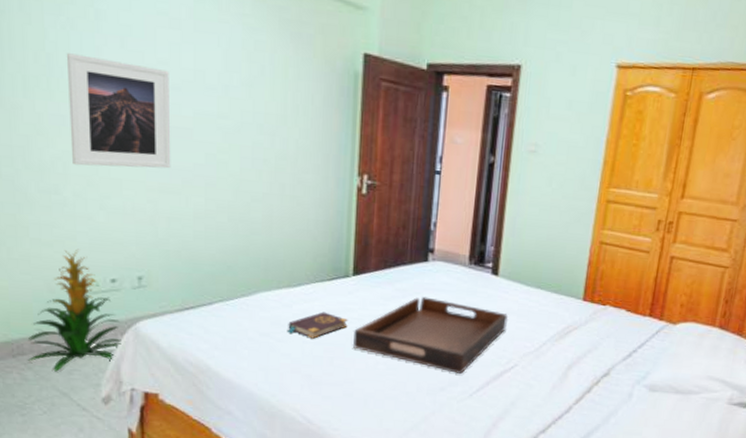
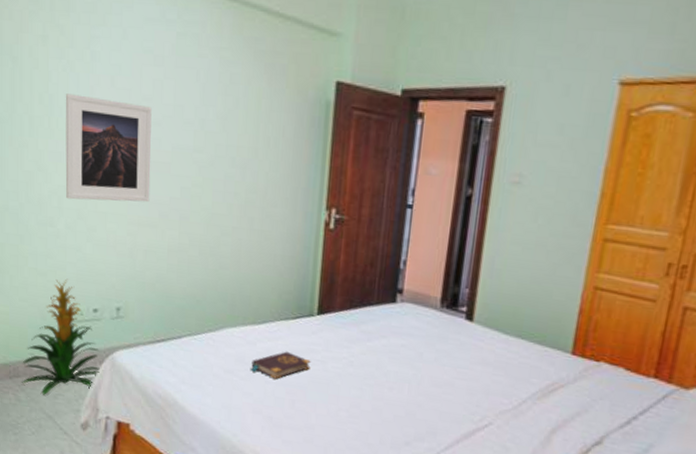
serving tray: present [352,296,509,374] -> none [314,340,484,428]

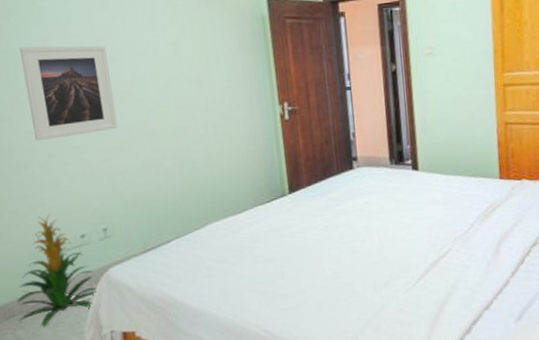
book: present [251,351,311,379] -> none [239,231,292,258]

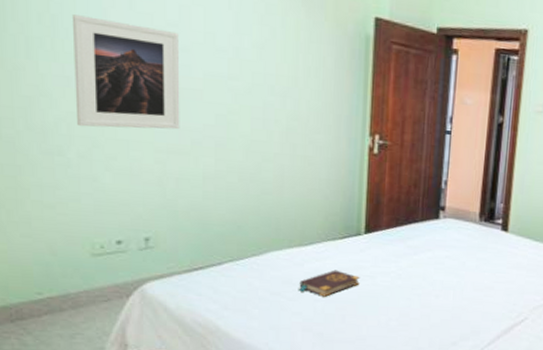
indoor plant: present [17,213,97,327] -> none [28,210,127,336]
book: none [239,231,292,258] -> present [299,269,360,297]

